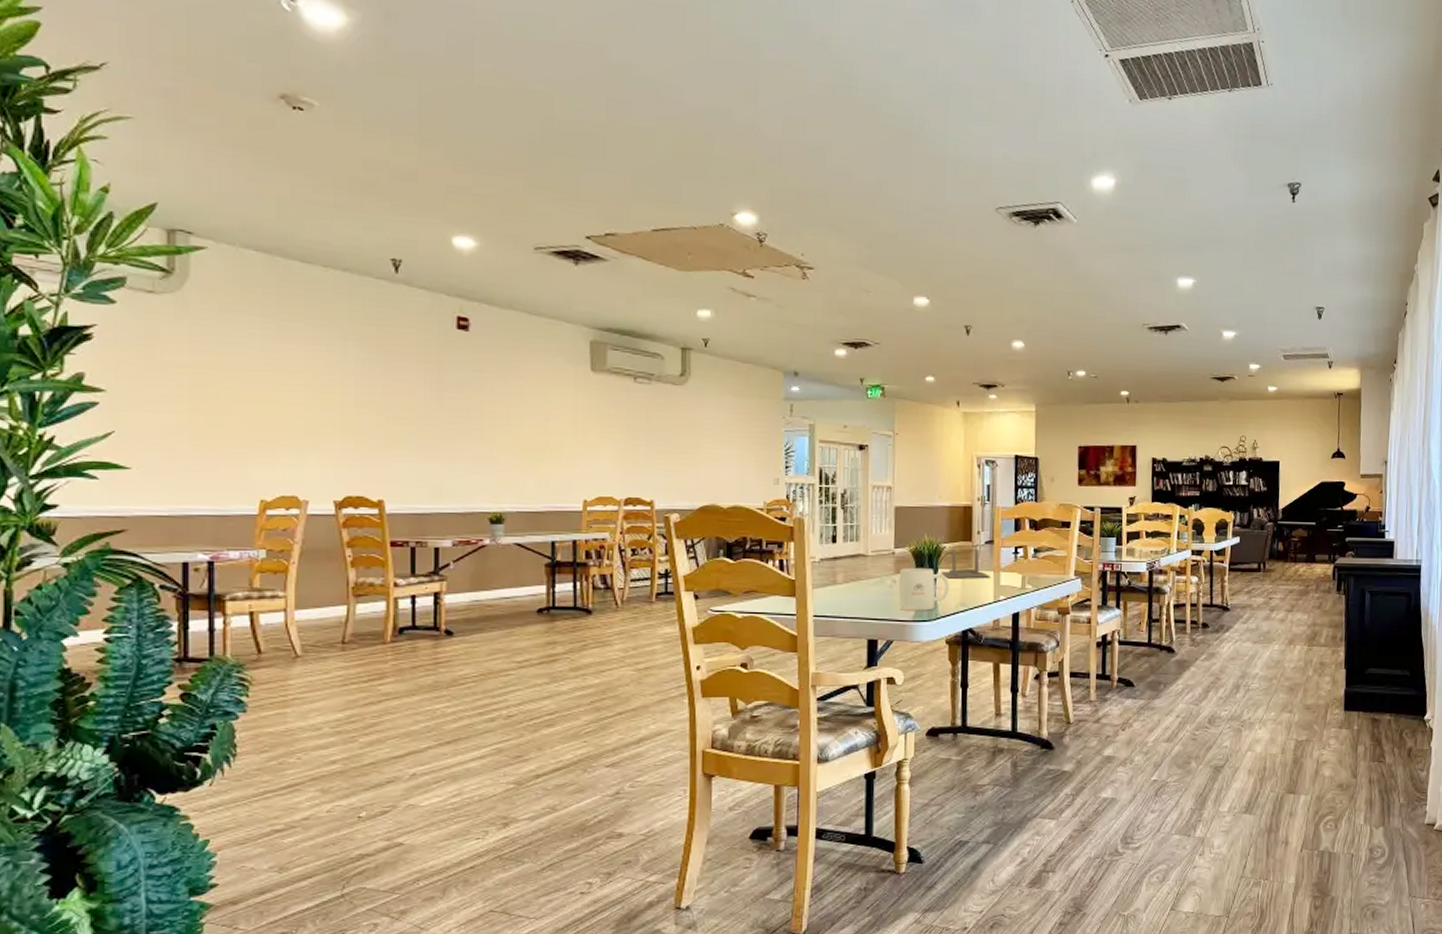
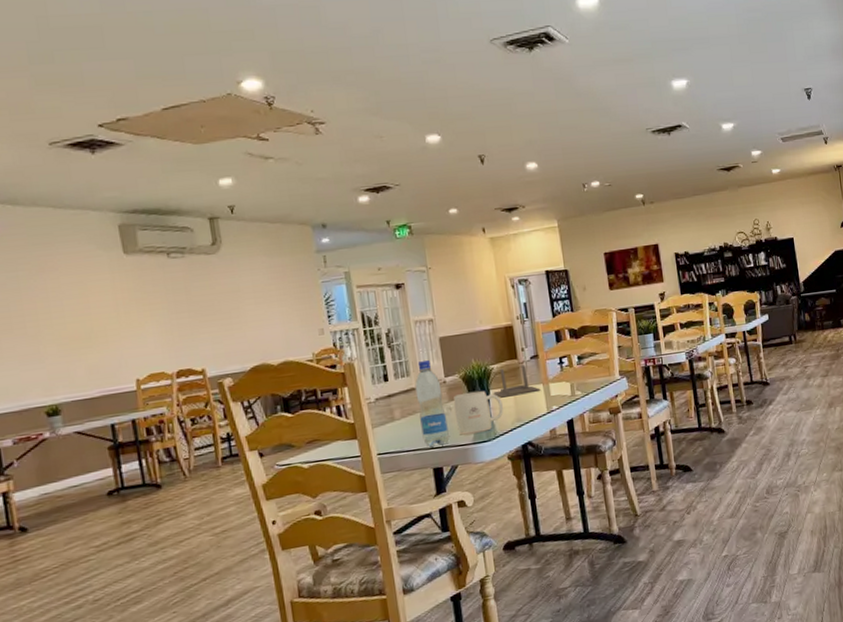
bottle: none [862,528,890,617] -> present [414,360,449,447]

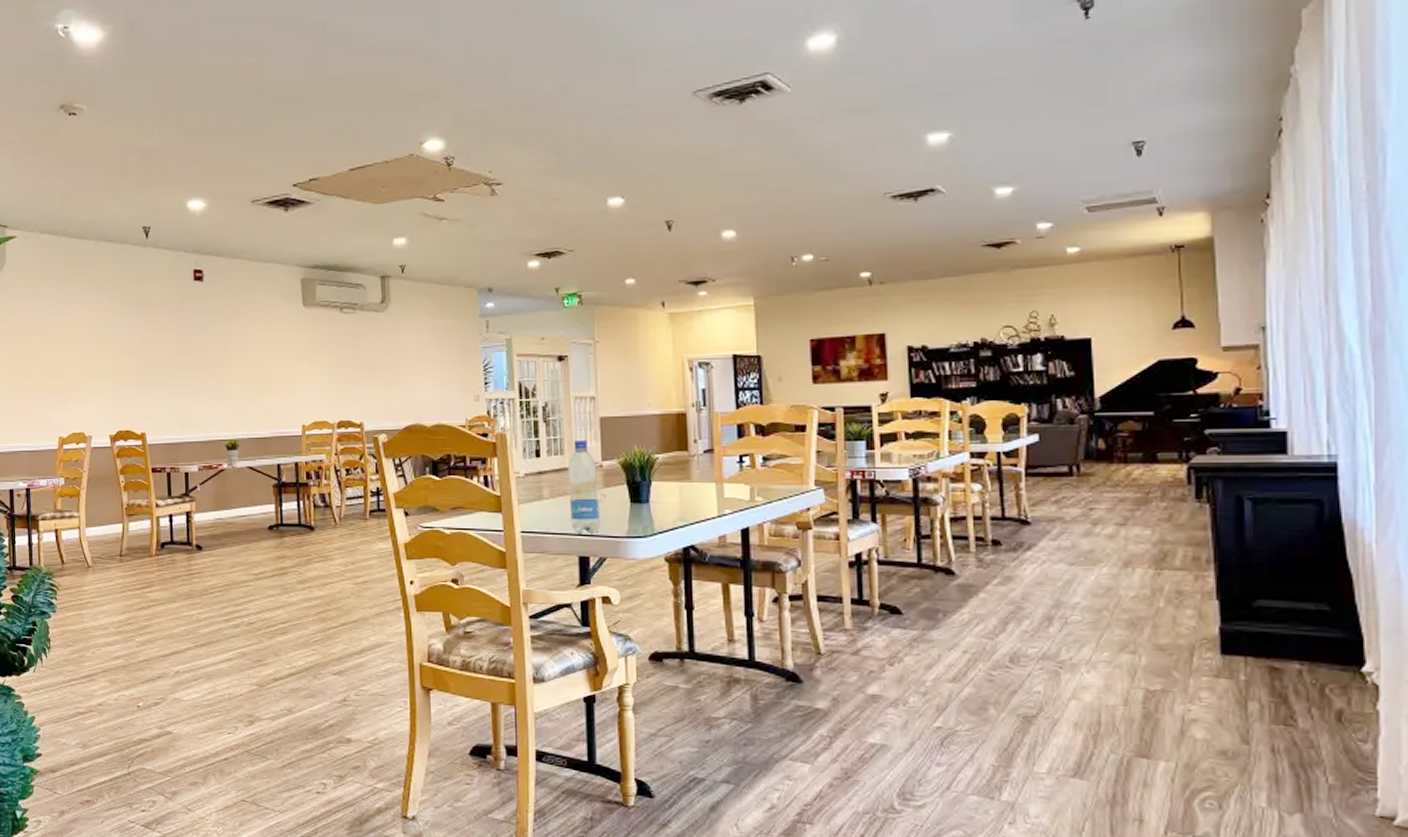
mug: present [453,390,504,435] -> none [608,480,665,528]
napkin holder: present [493,365,541,398] -> none [655,458,712,492]

